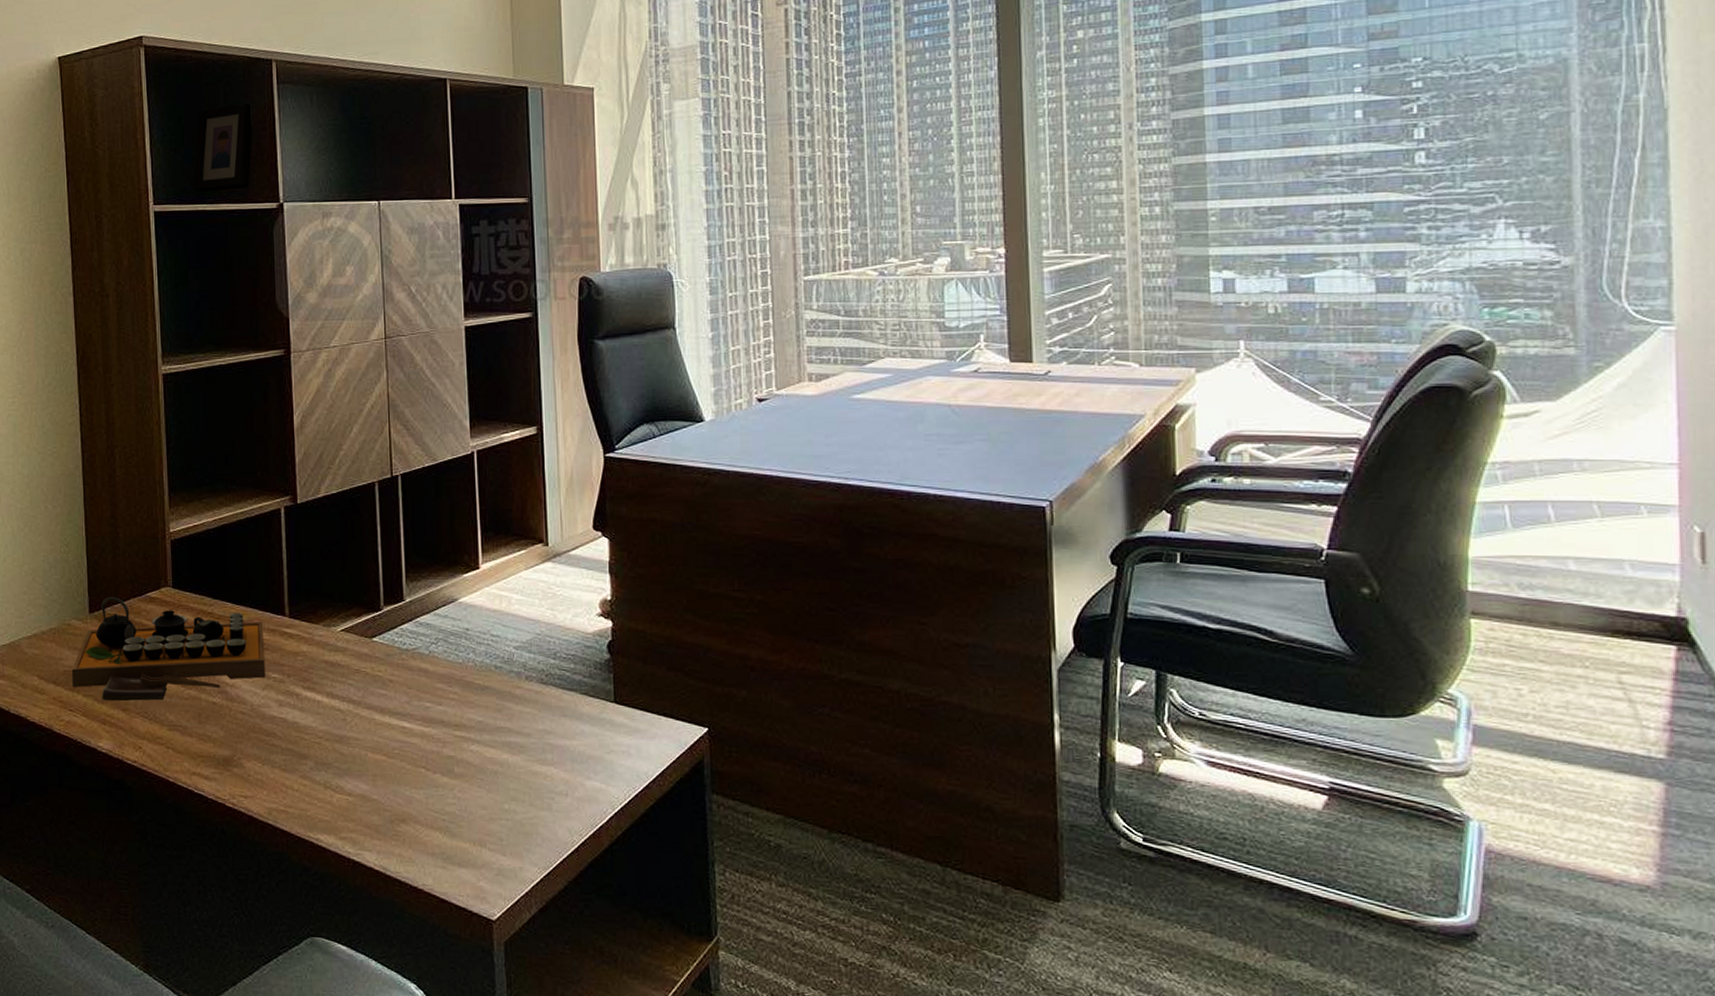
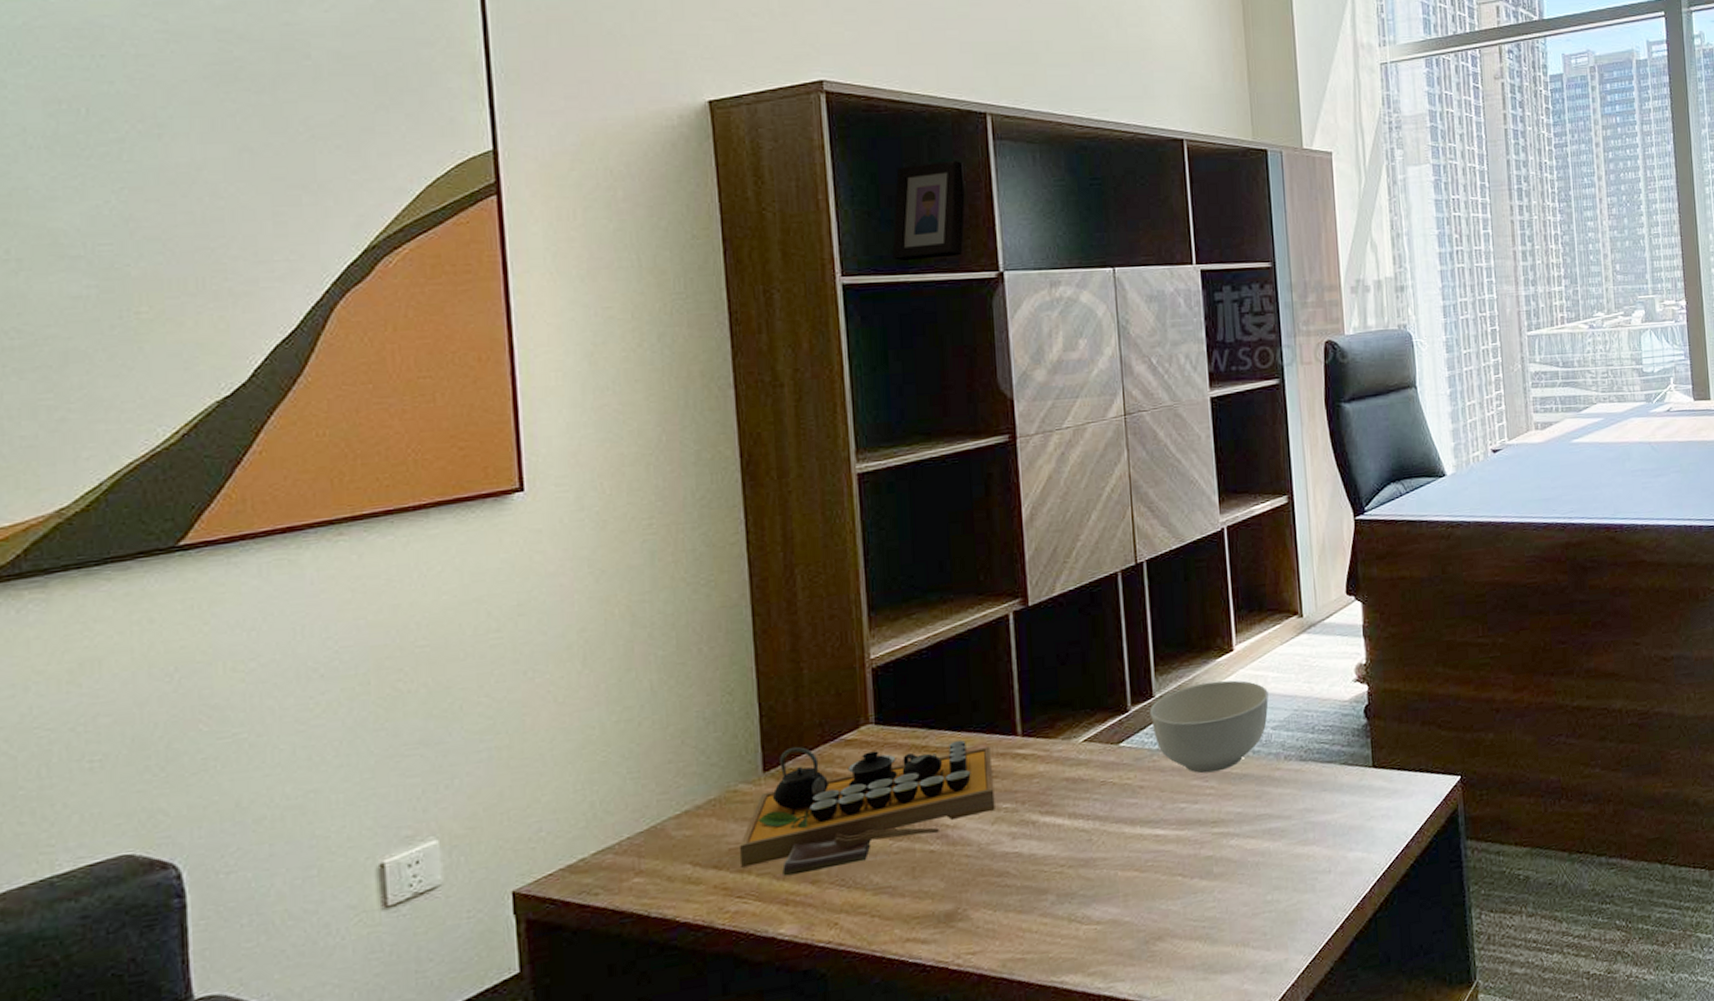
bowl: none [400,595,512,680] -> present [1149,680,1269,774]

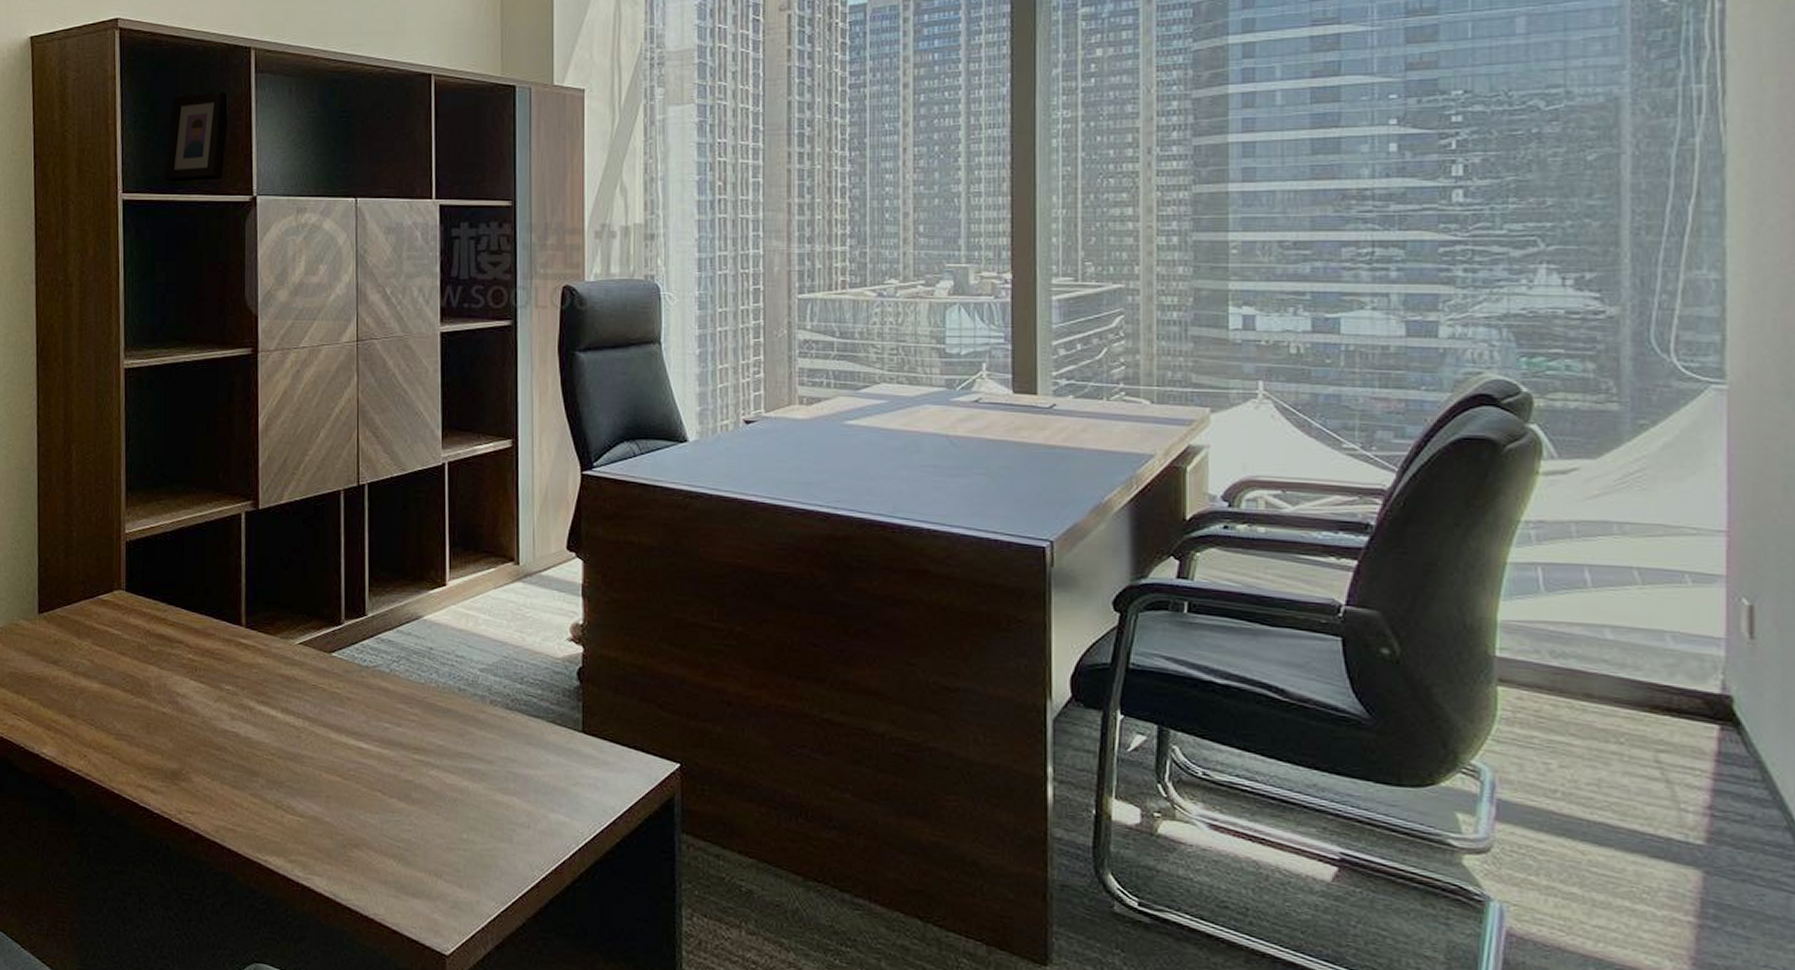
tea set: present [740,740,995,877] -> none [18,597,219,708]
bowl: present [1149,680,1269,774] -> none [361,611,478,701]

